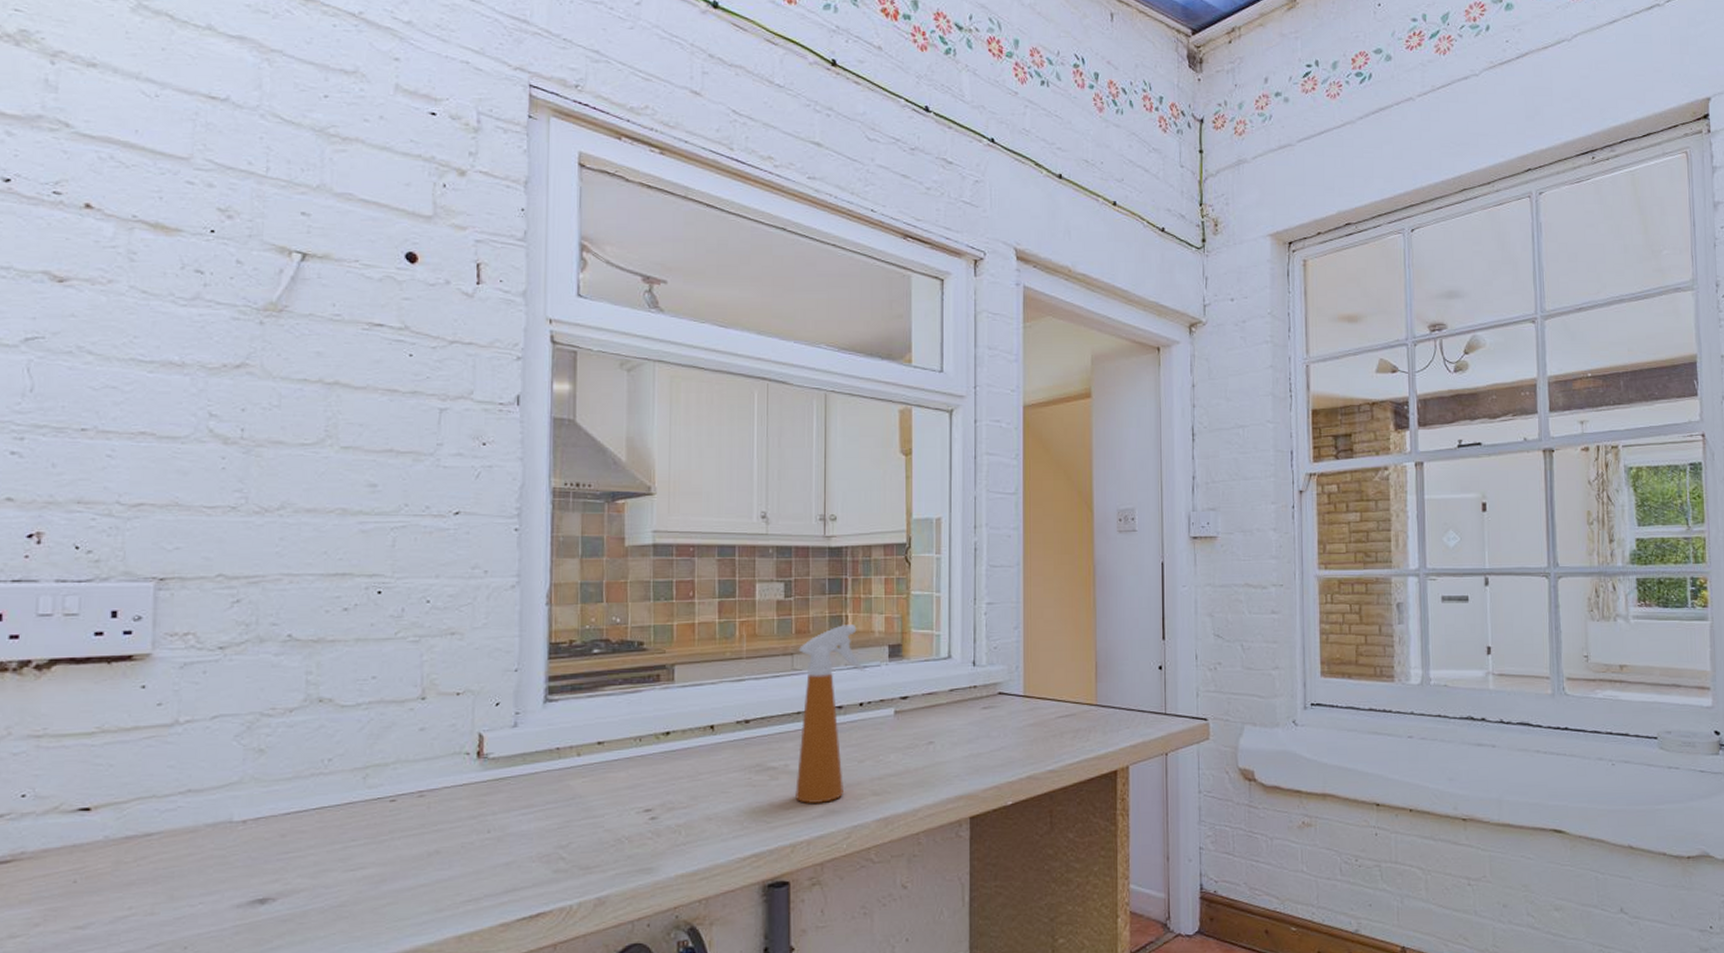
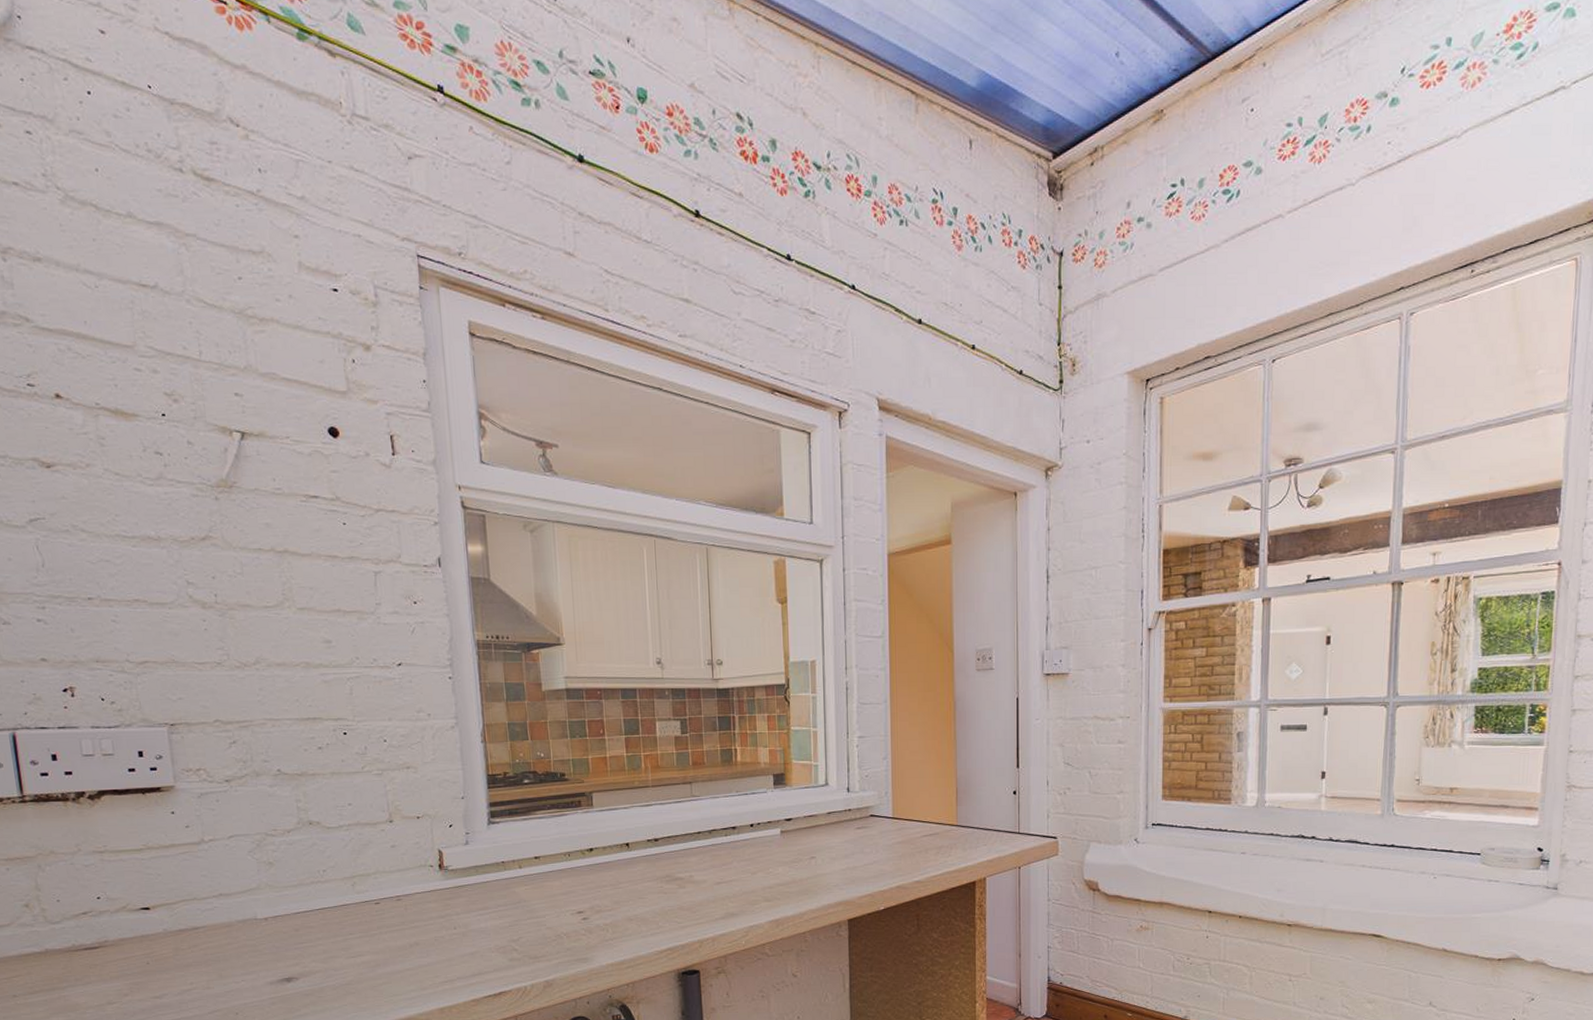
spray bottle: present [795,625,866,804] -> none [695,757,755,908]

